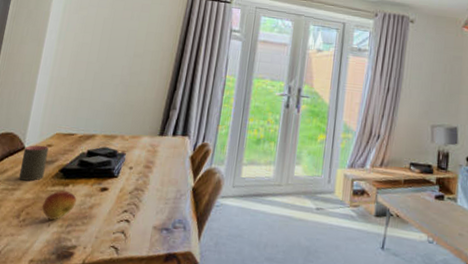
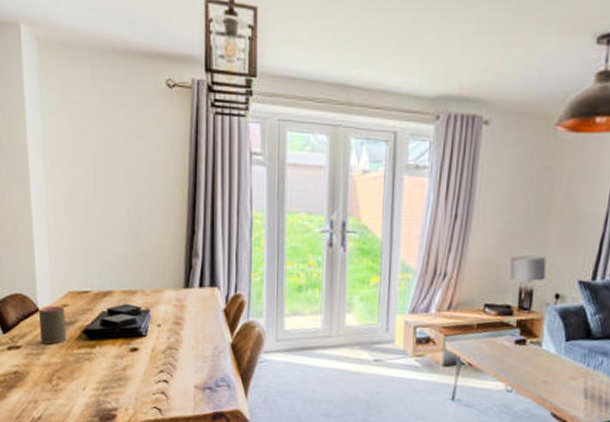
fruit: present [41,190,77,221] -> none [72,353,107,384]

